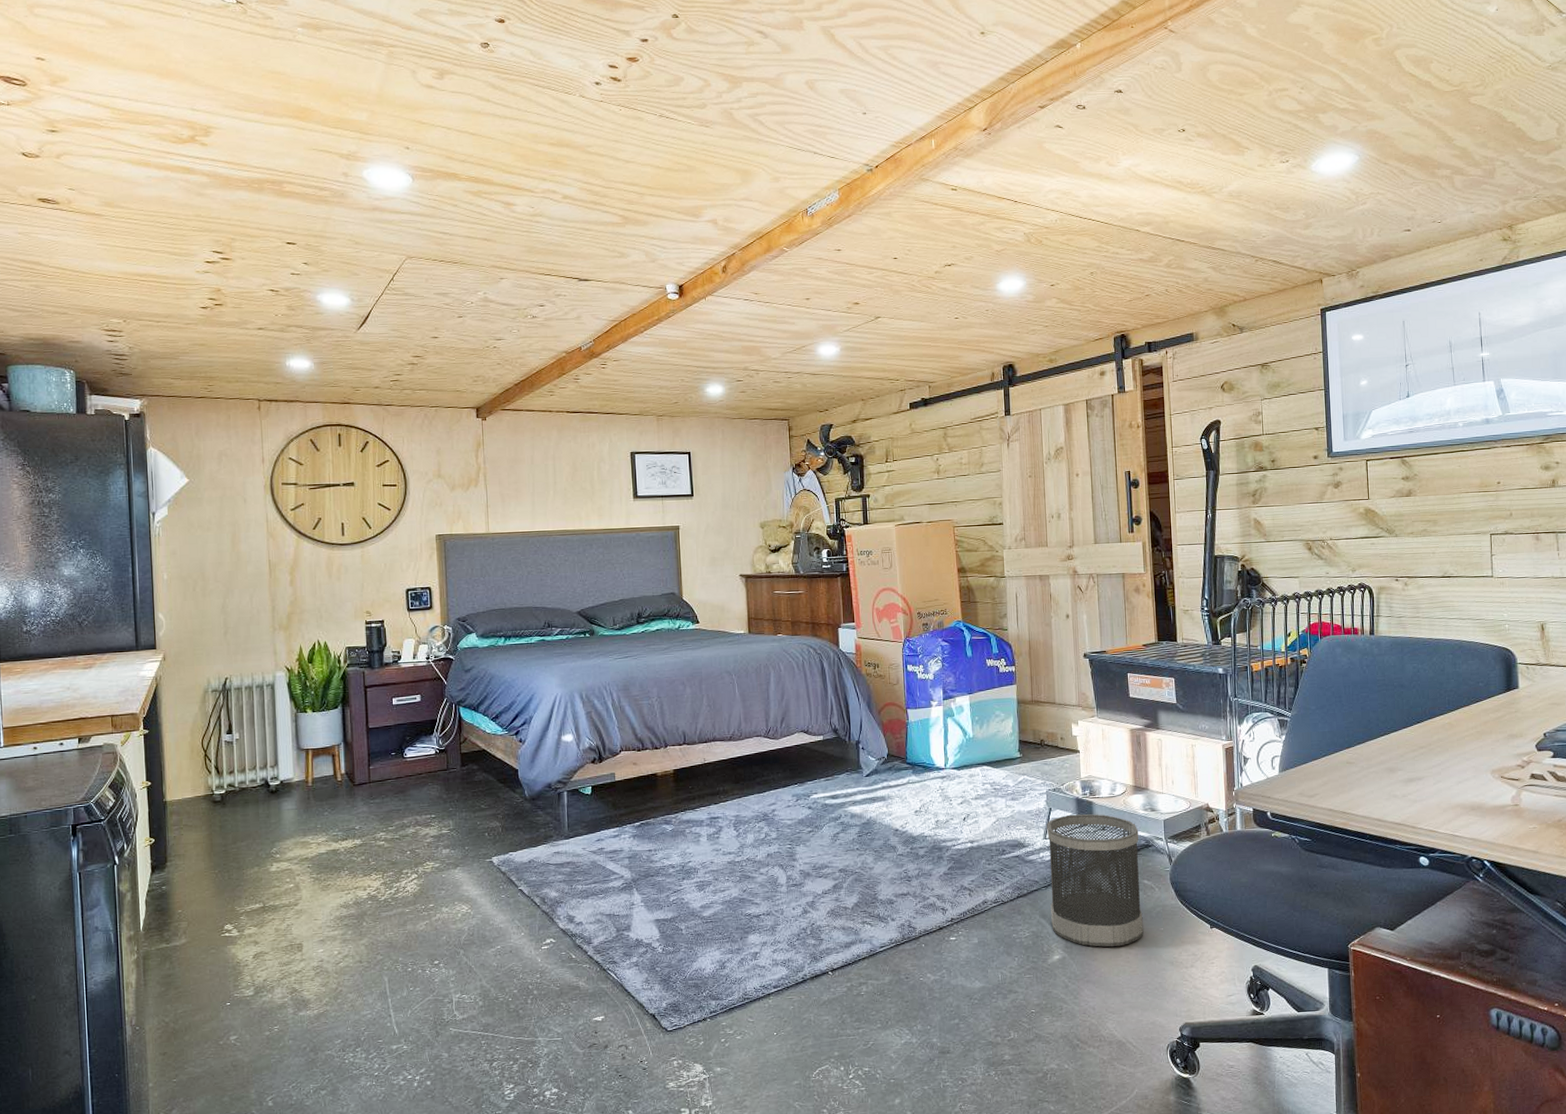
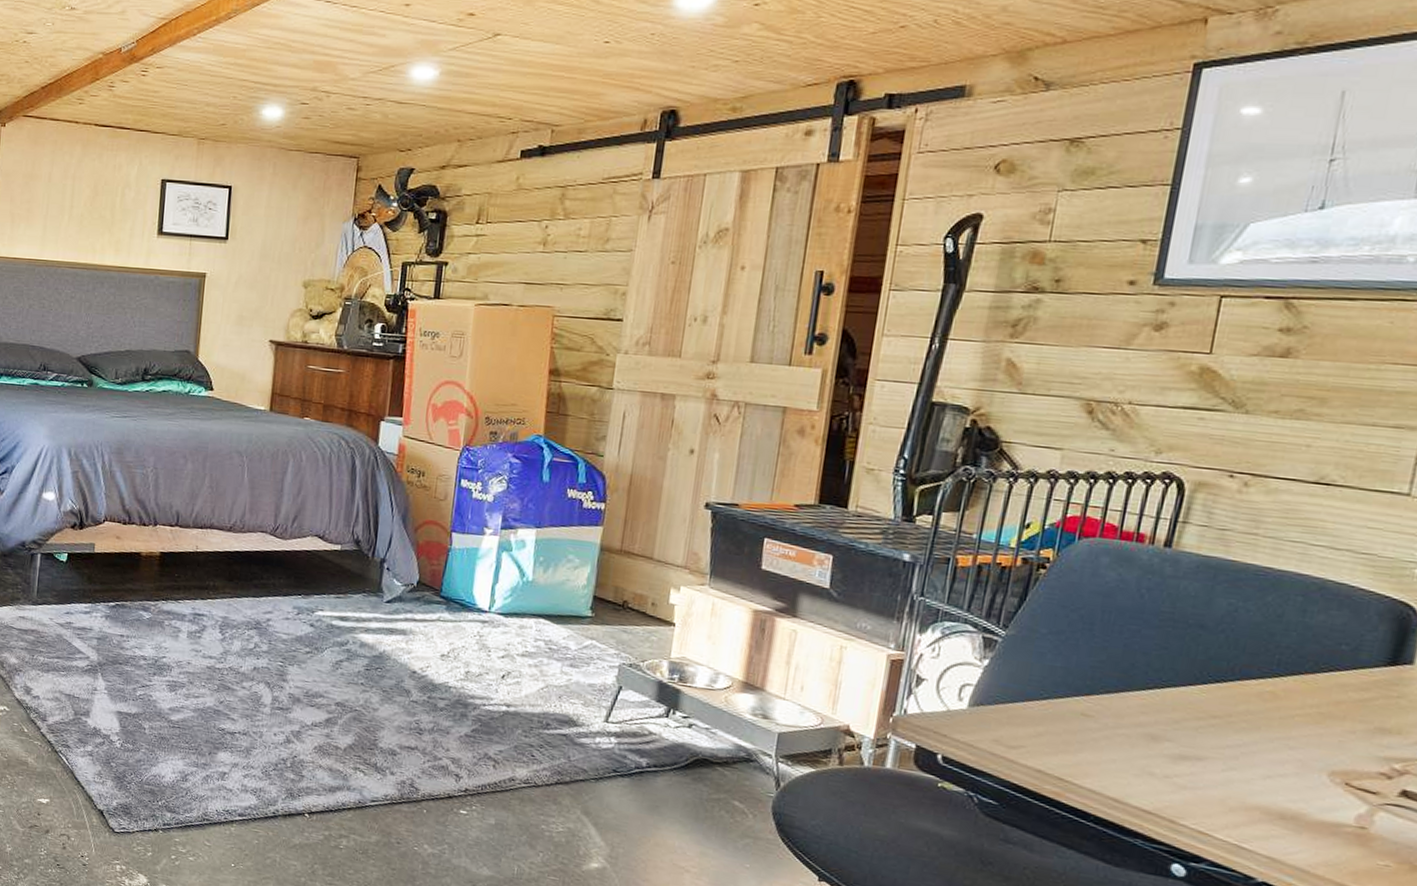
wastebasket: present [1047,813,1144,947] -> none [595,699,740,873]

